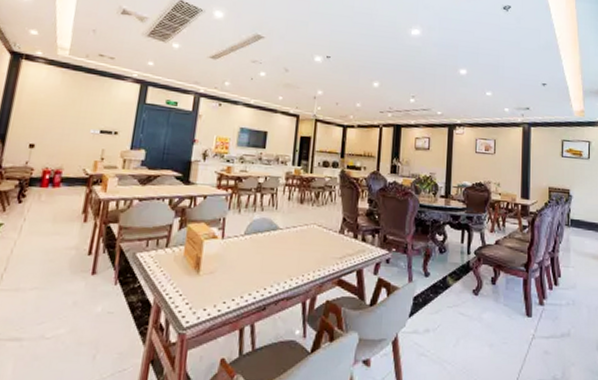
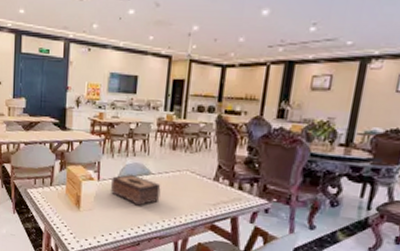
tissue box: none [236,231,289,265] -> present [111,174,161,206]

